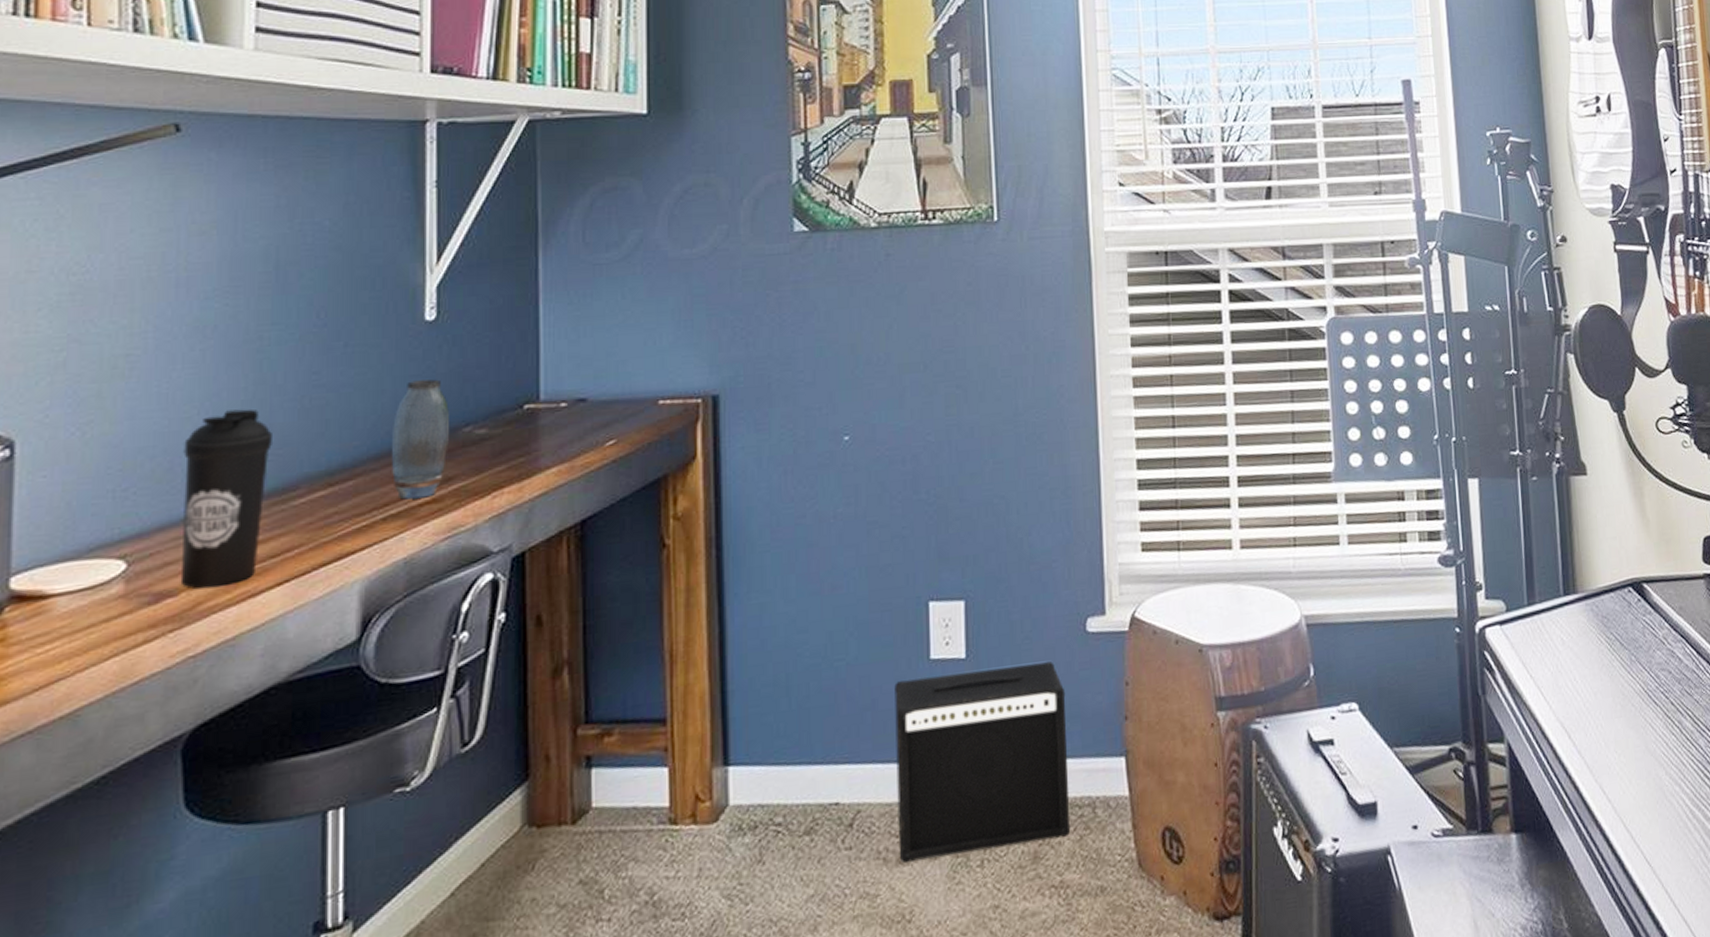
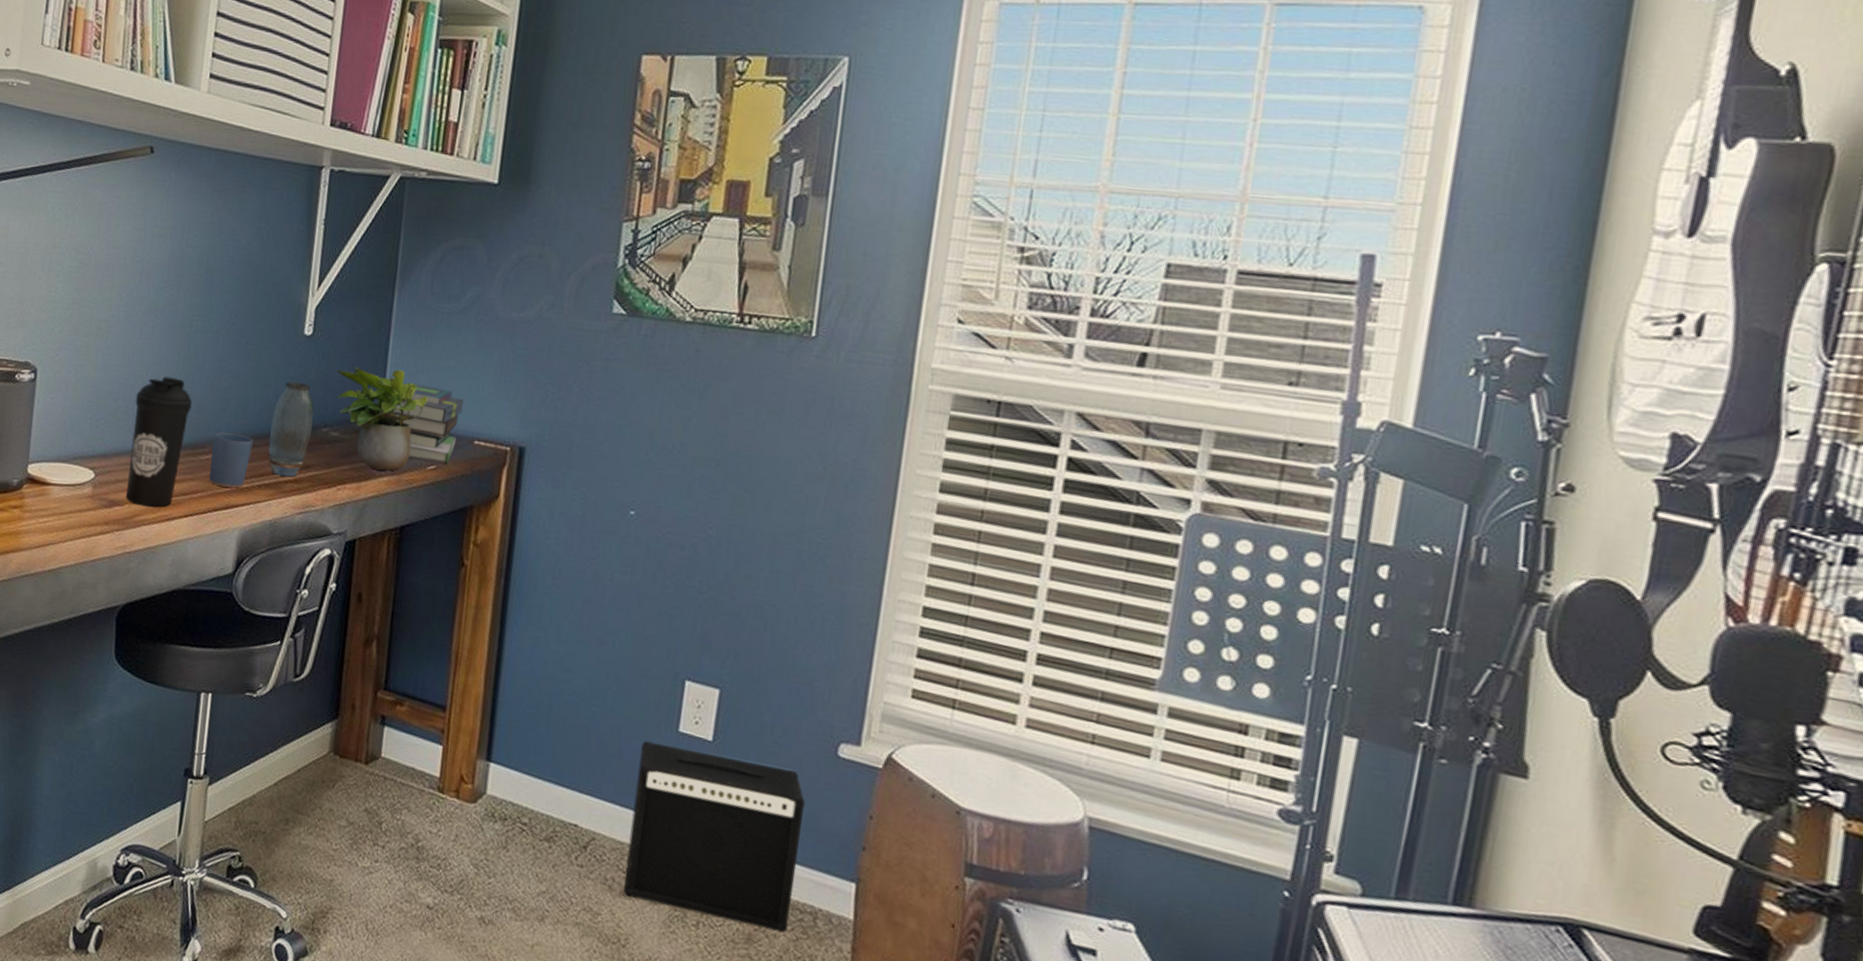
mug: none [308,460,368,534] -> present [209,432,253,488]
potted plant: none [474,338,596,464] -> present [337,366,429,472]
books: none [553,349,639,439] -> present [392,382,464,466]

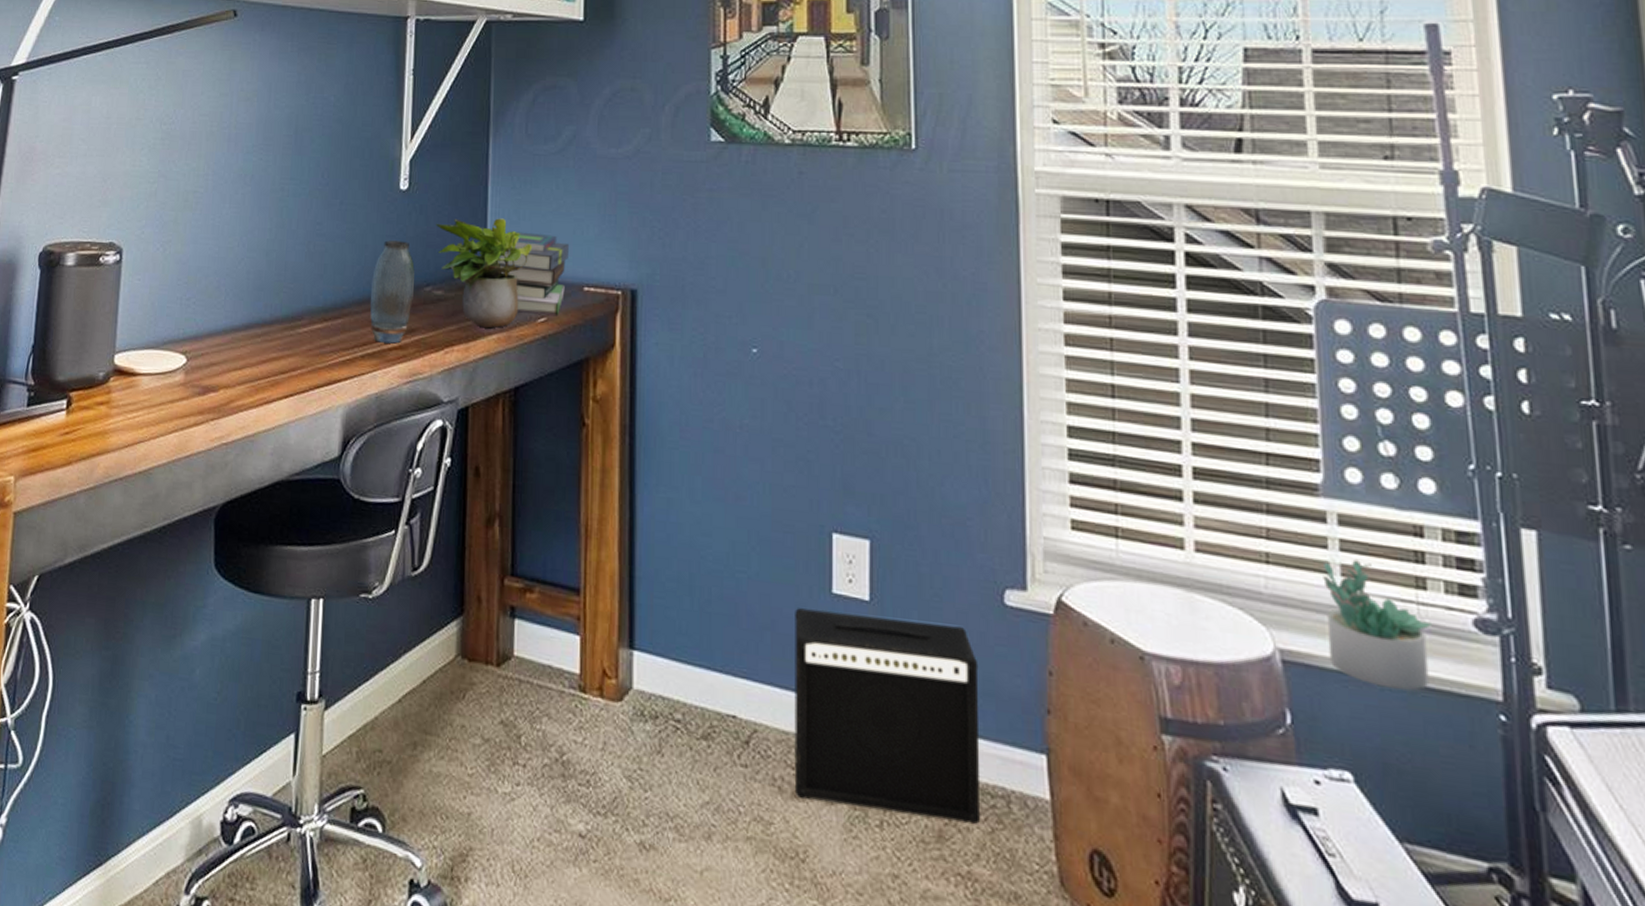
water bottle: present [125,376,192,507] -> none [220,246,287,390]
mug: present [209,432,253,488] -> none [309,300,353,361]
succulent plant: none [1133,747,1239,864] -> present [1323,559,1433,691]

